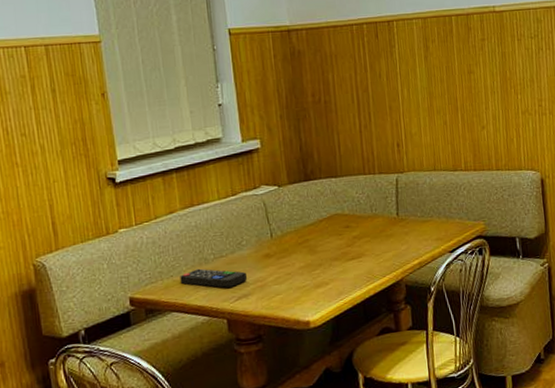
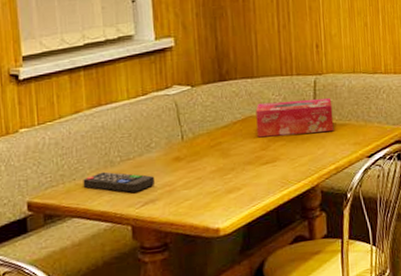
tissue box: none [340,196,417,235] -> present [255,98,334,138]

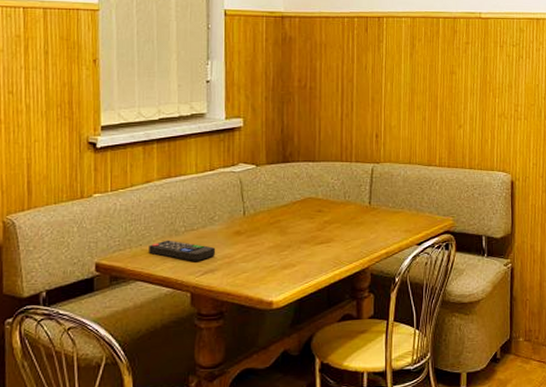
tissue box: present [255,98,334,138] -> none [315,185,387,219]

